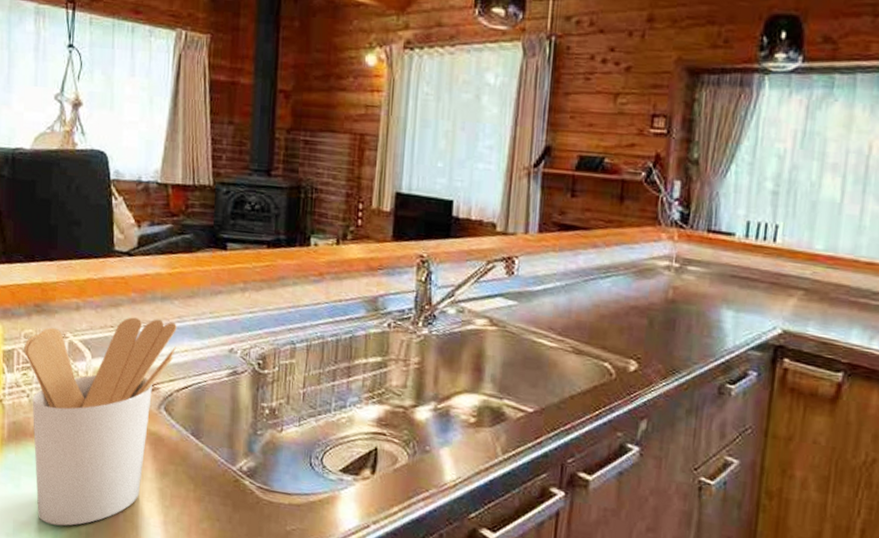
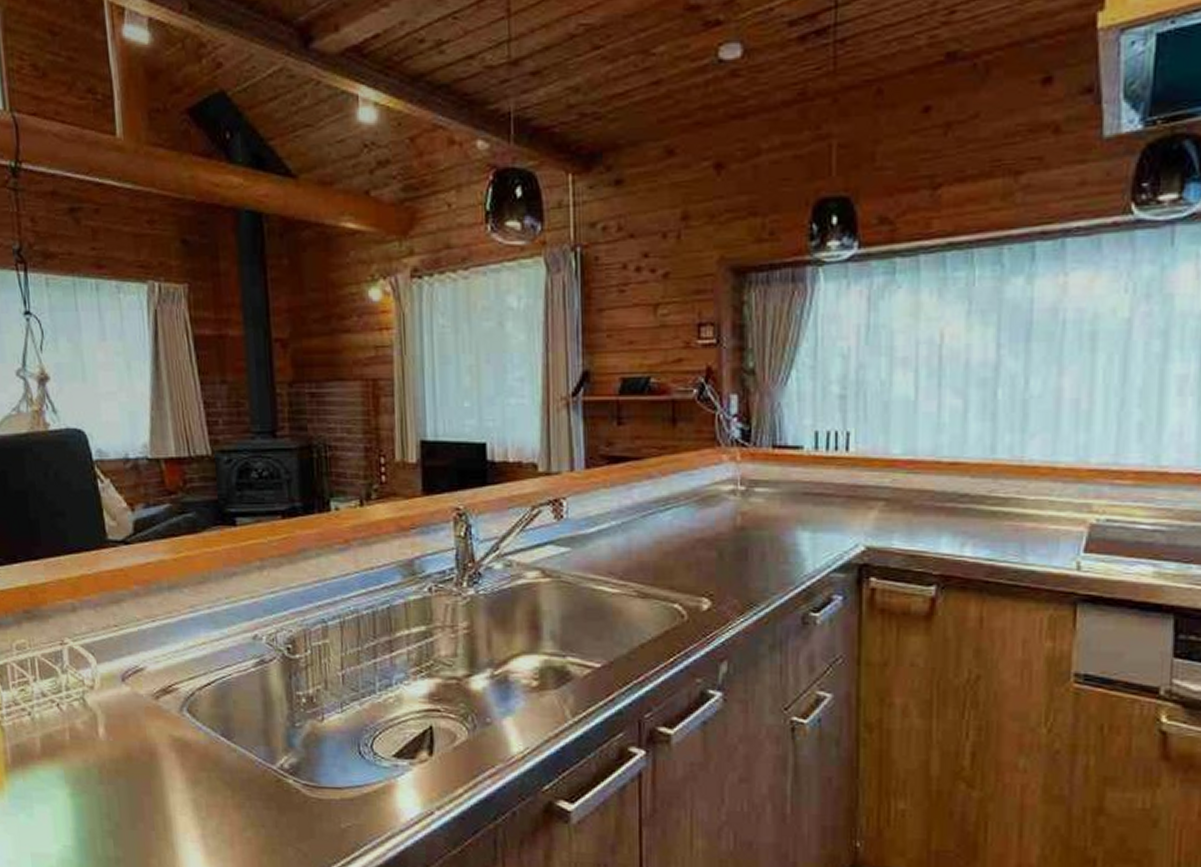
utensil holder: present [24,317,177,526] -> none [18,611,193,854]

